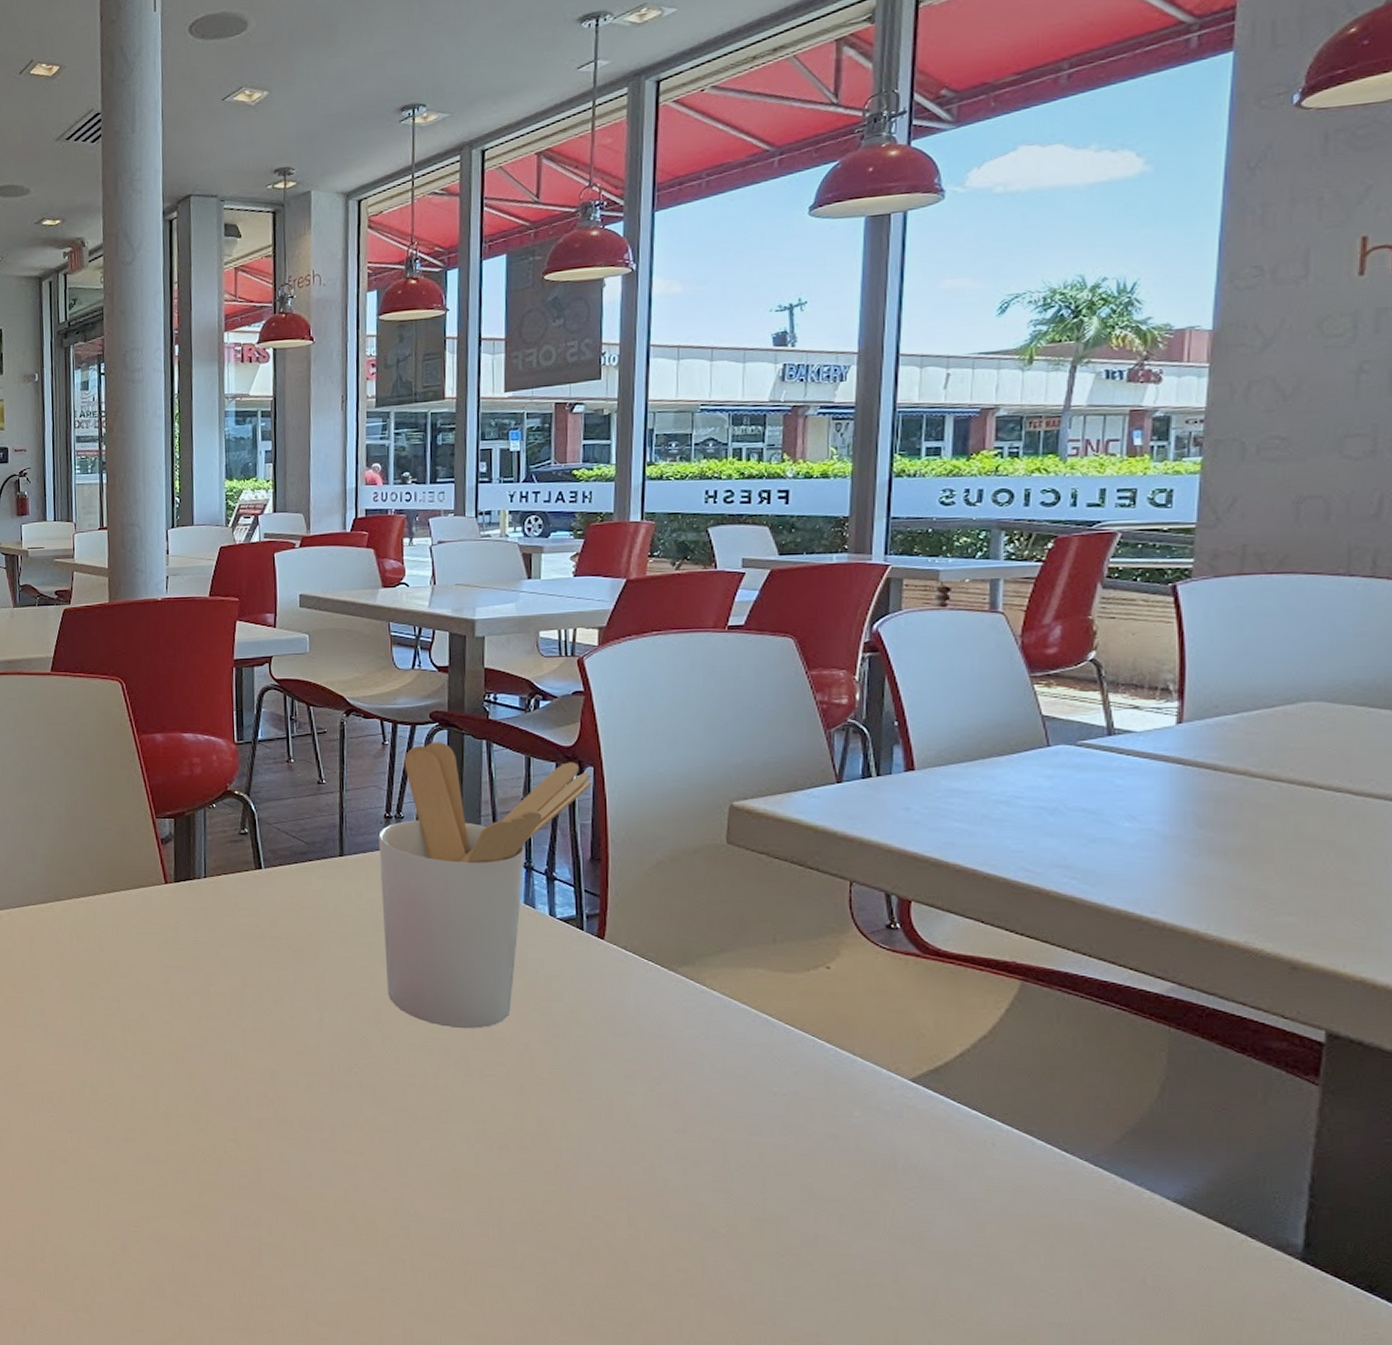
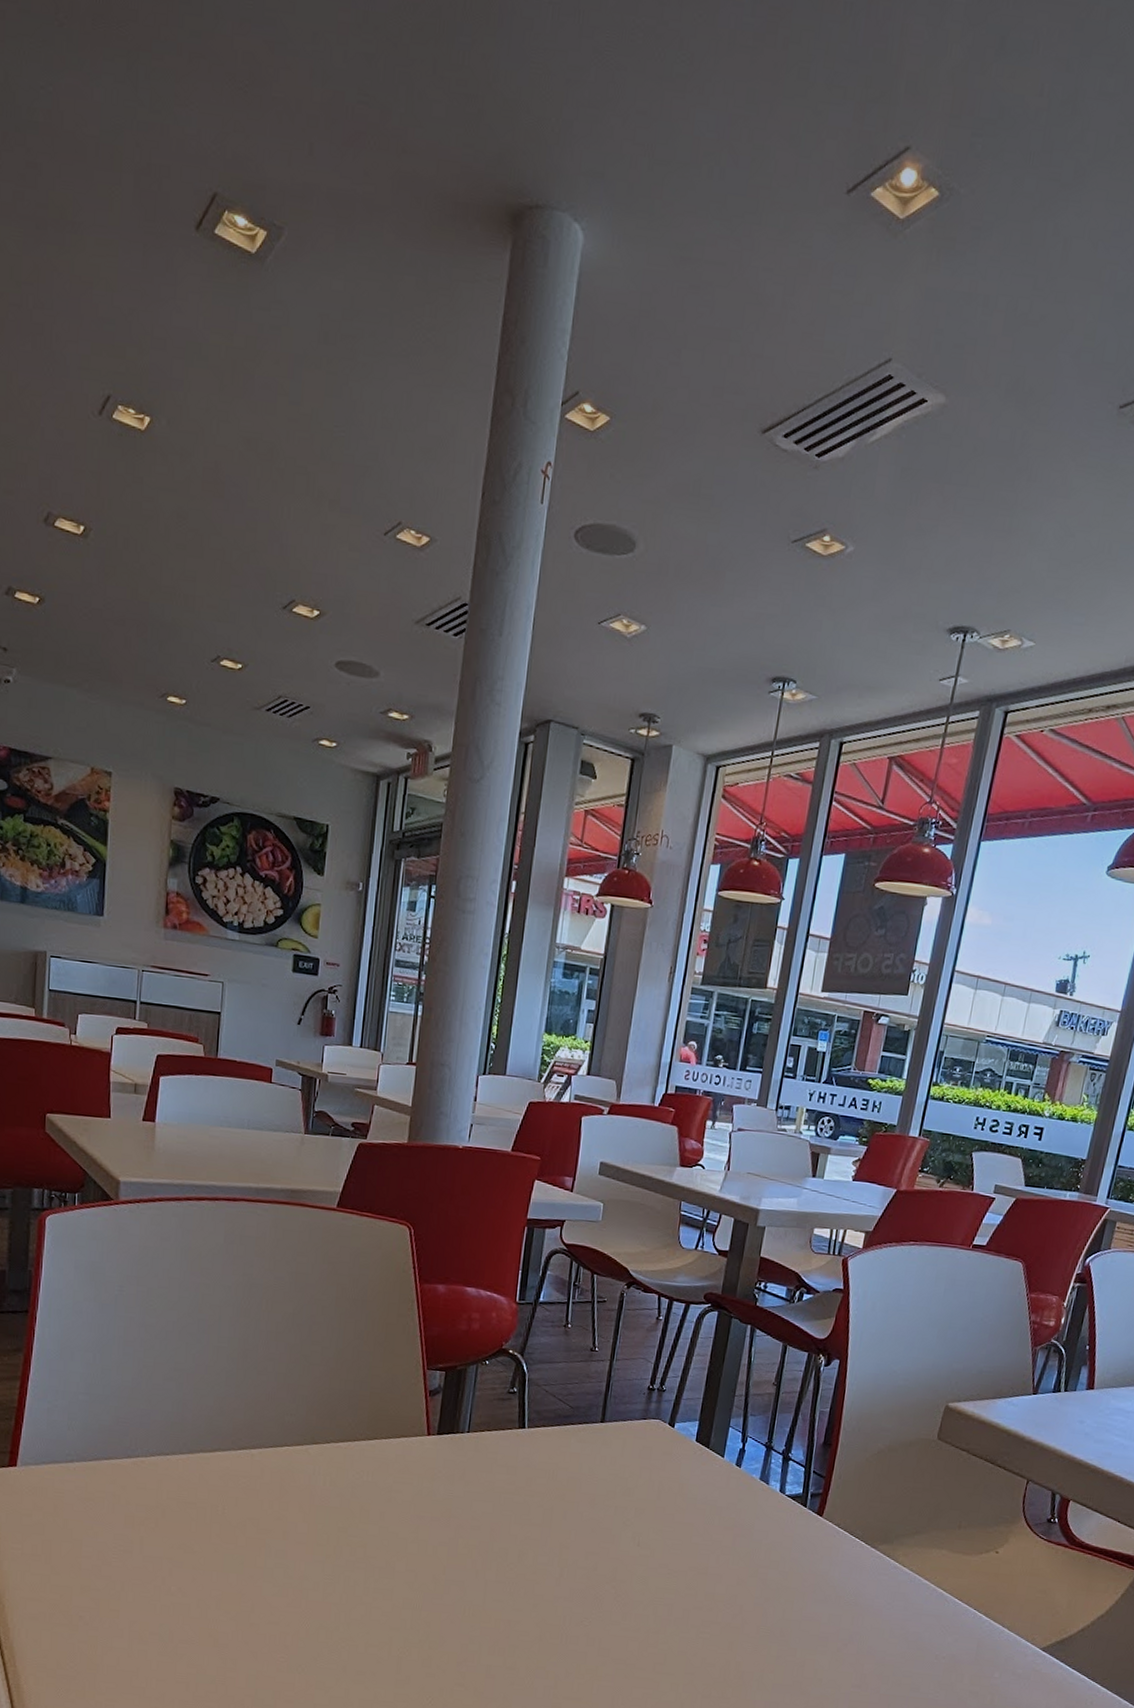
utensil holder: present [378,742,592,1029] -> none [625,1322,837,1590]

